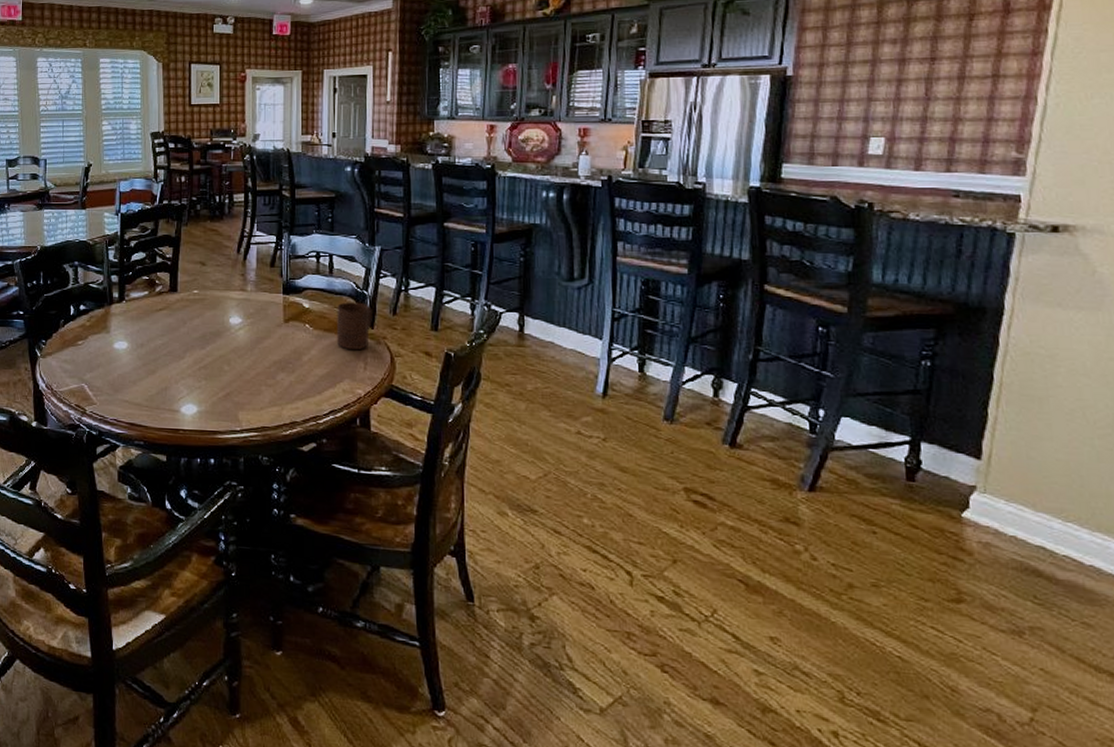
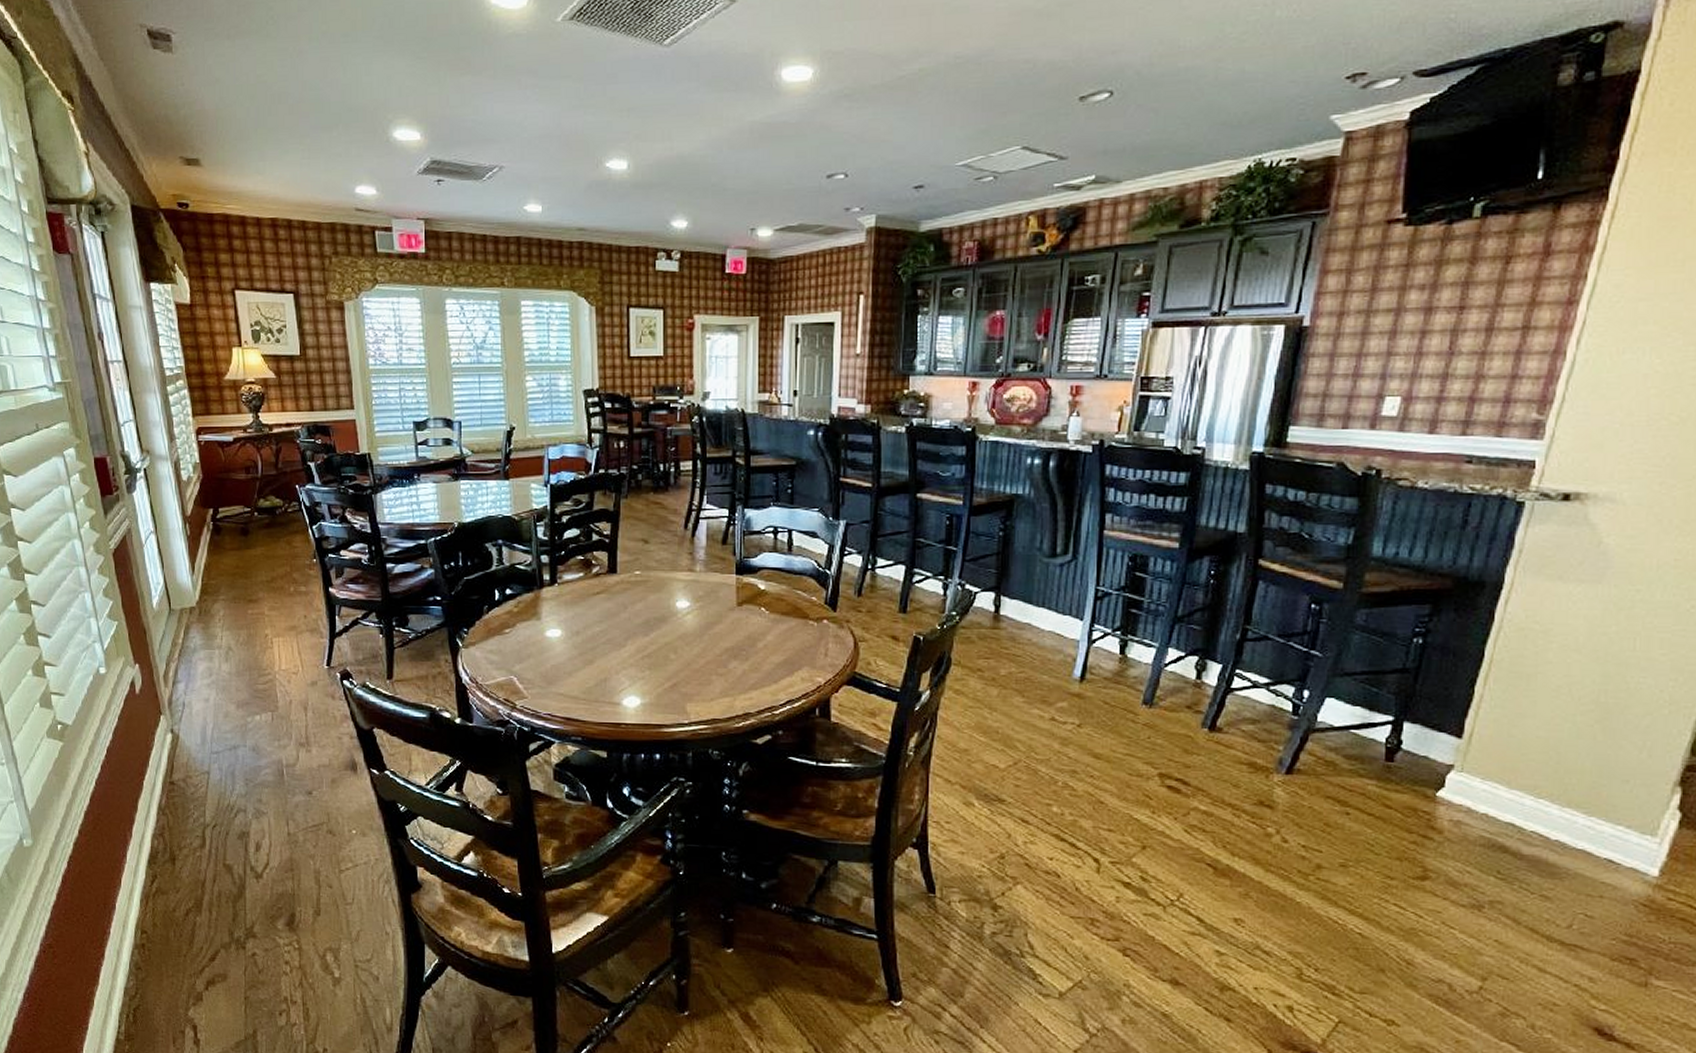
cup: present [337,302,372,351] -> none [796,582,835,635]

